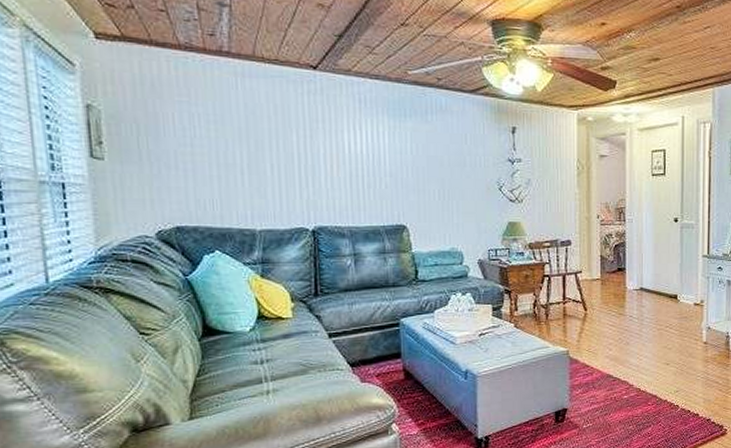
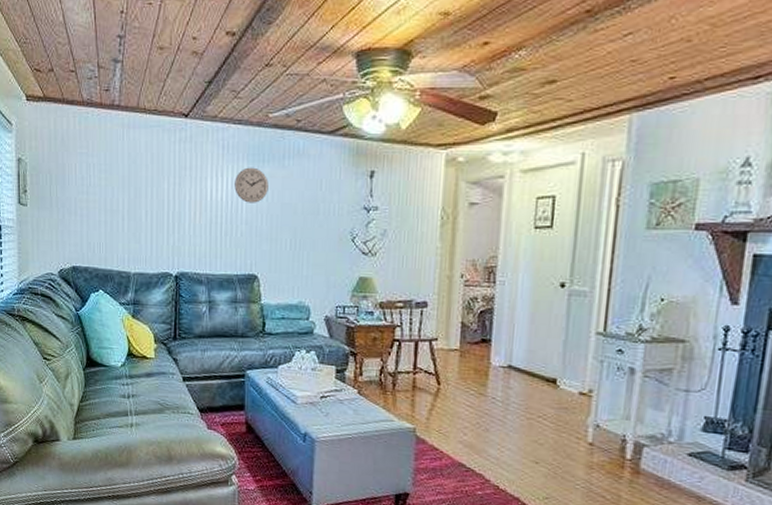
wall clock: none [375,121,412,156] -> present [234,167,269,203]

